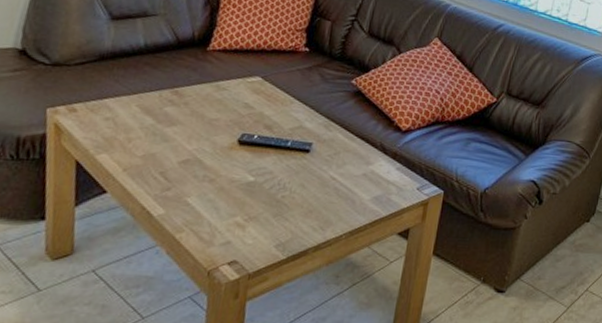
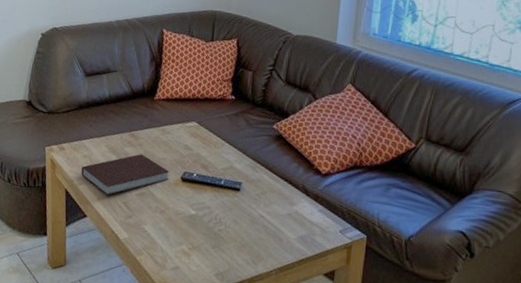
notebook: none [100,114,224,165] -> present [81,154,170,195]

